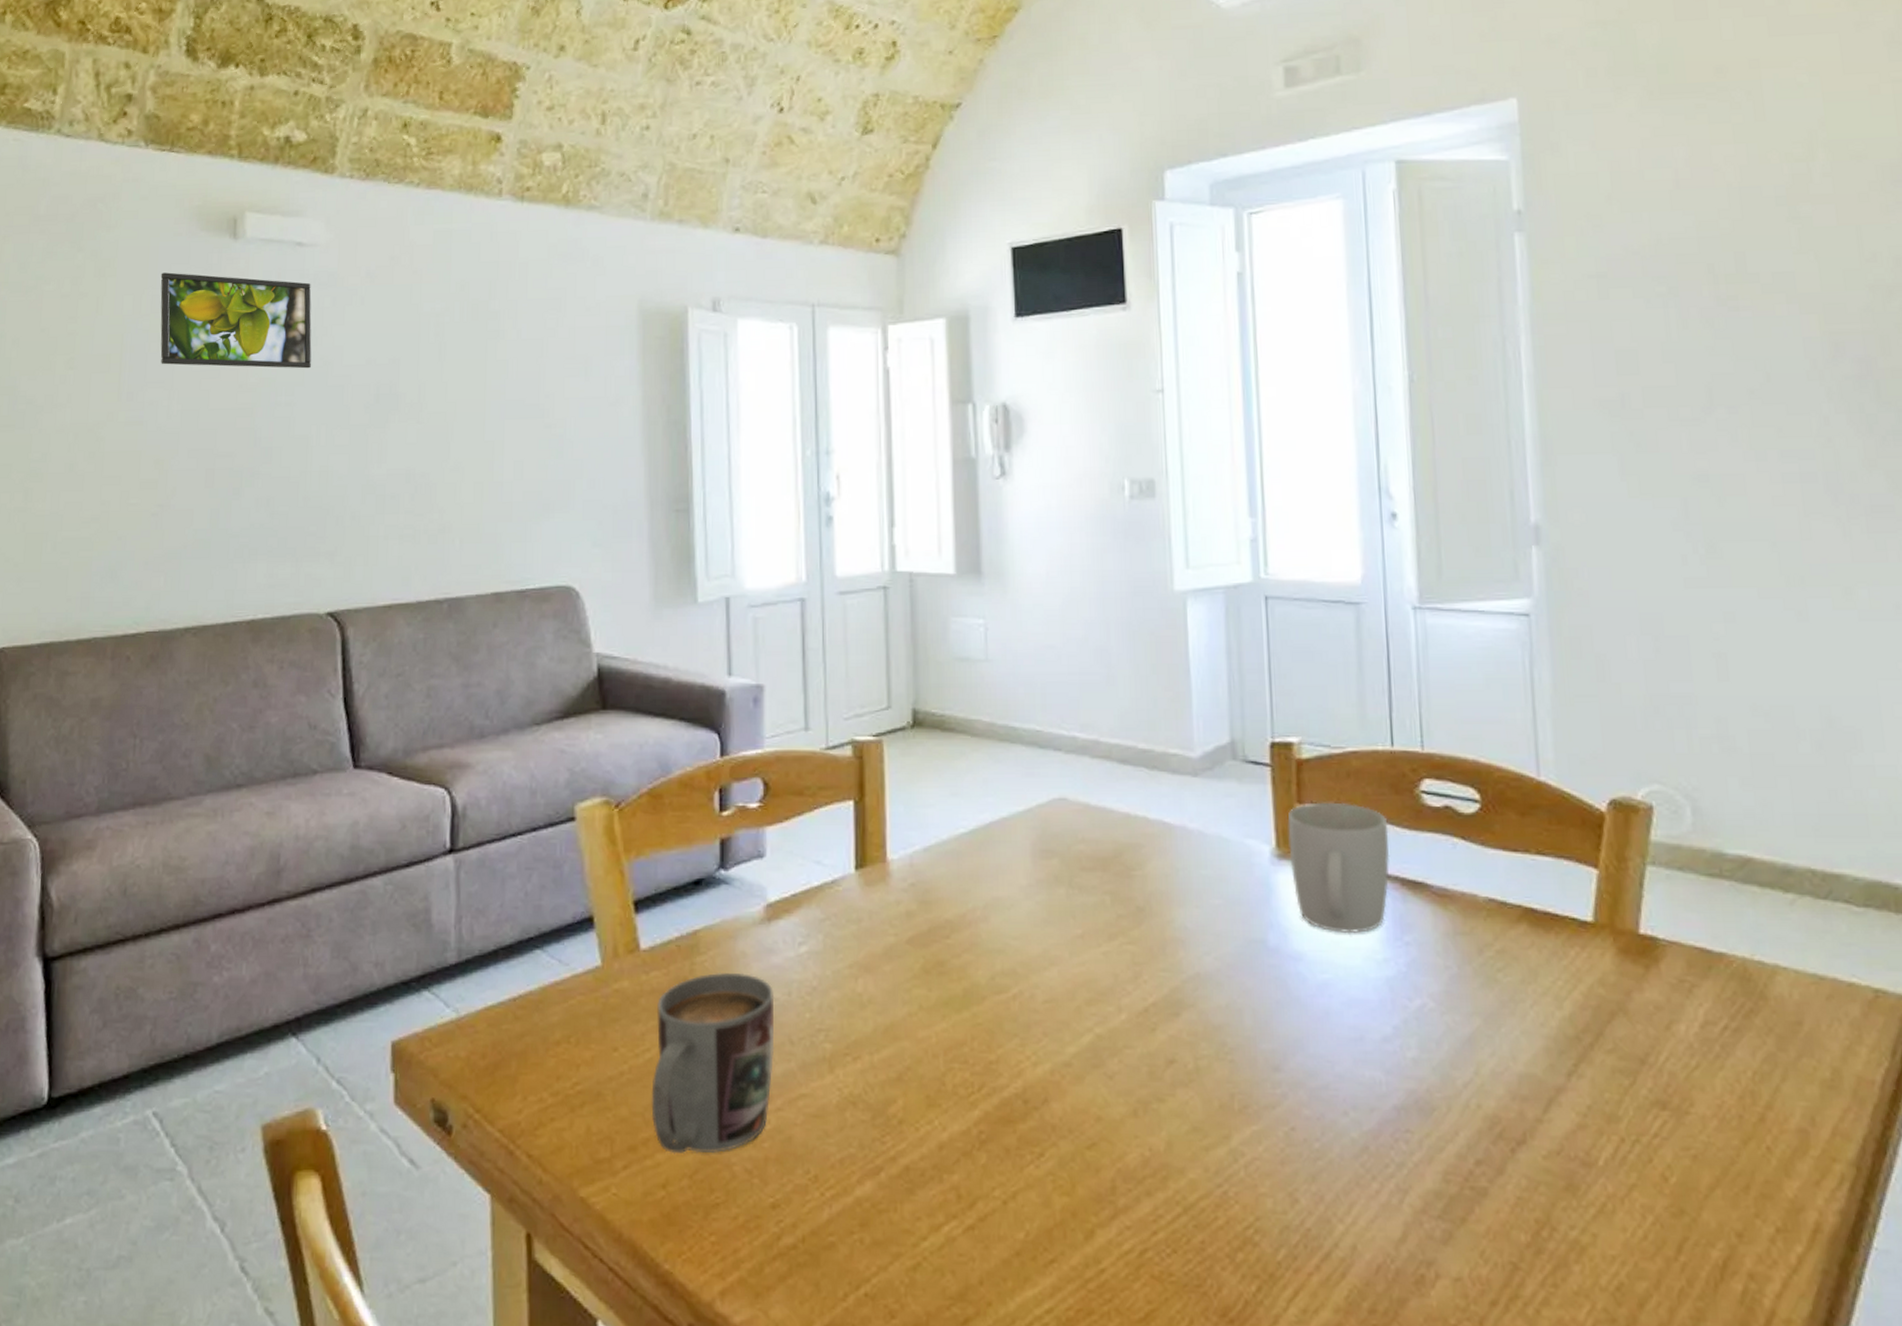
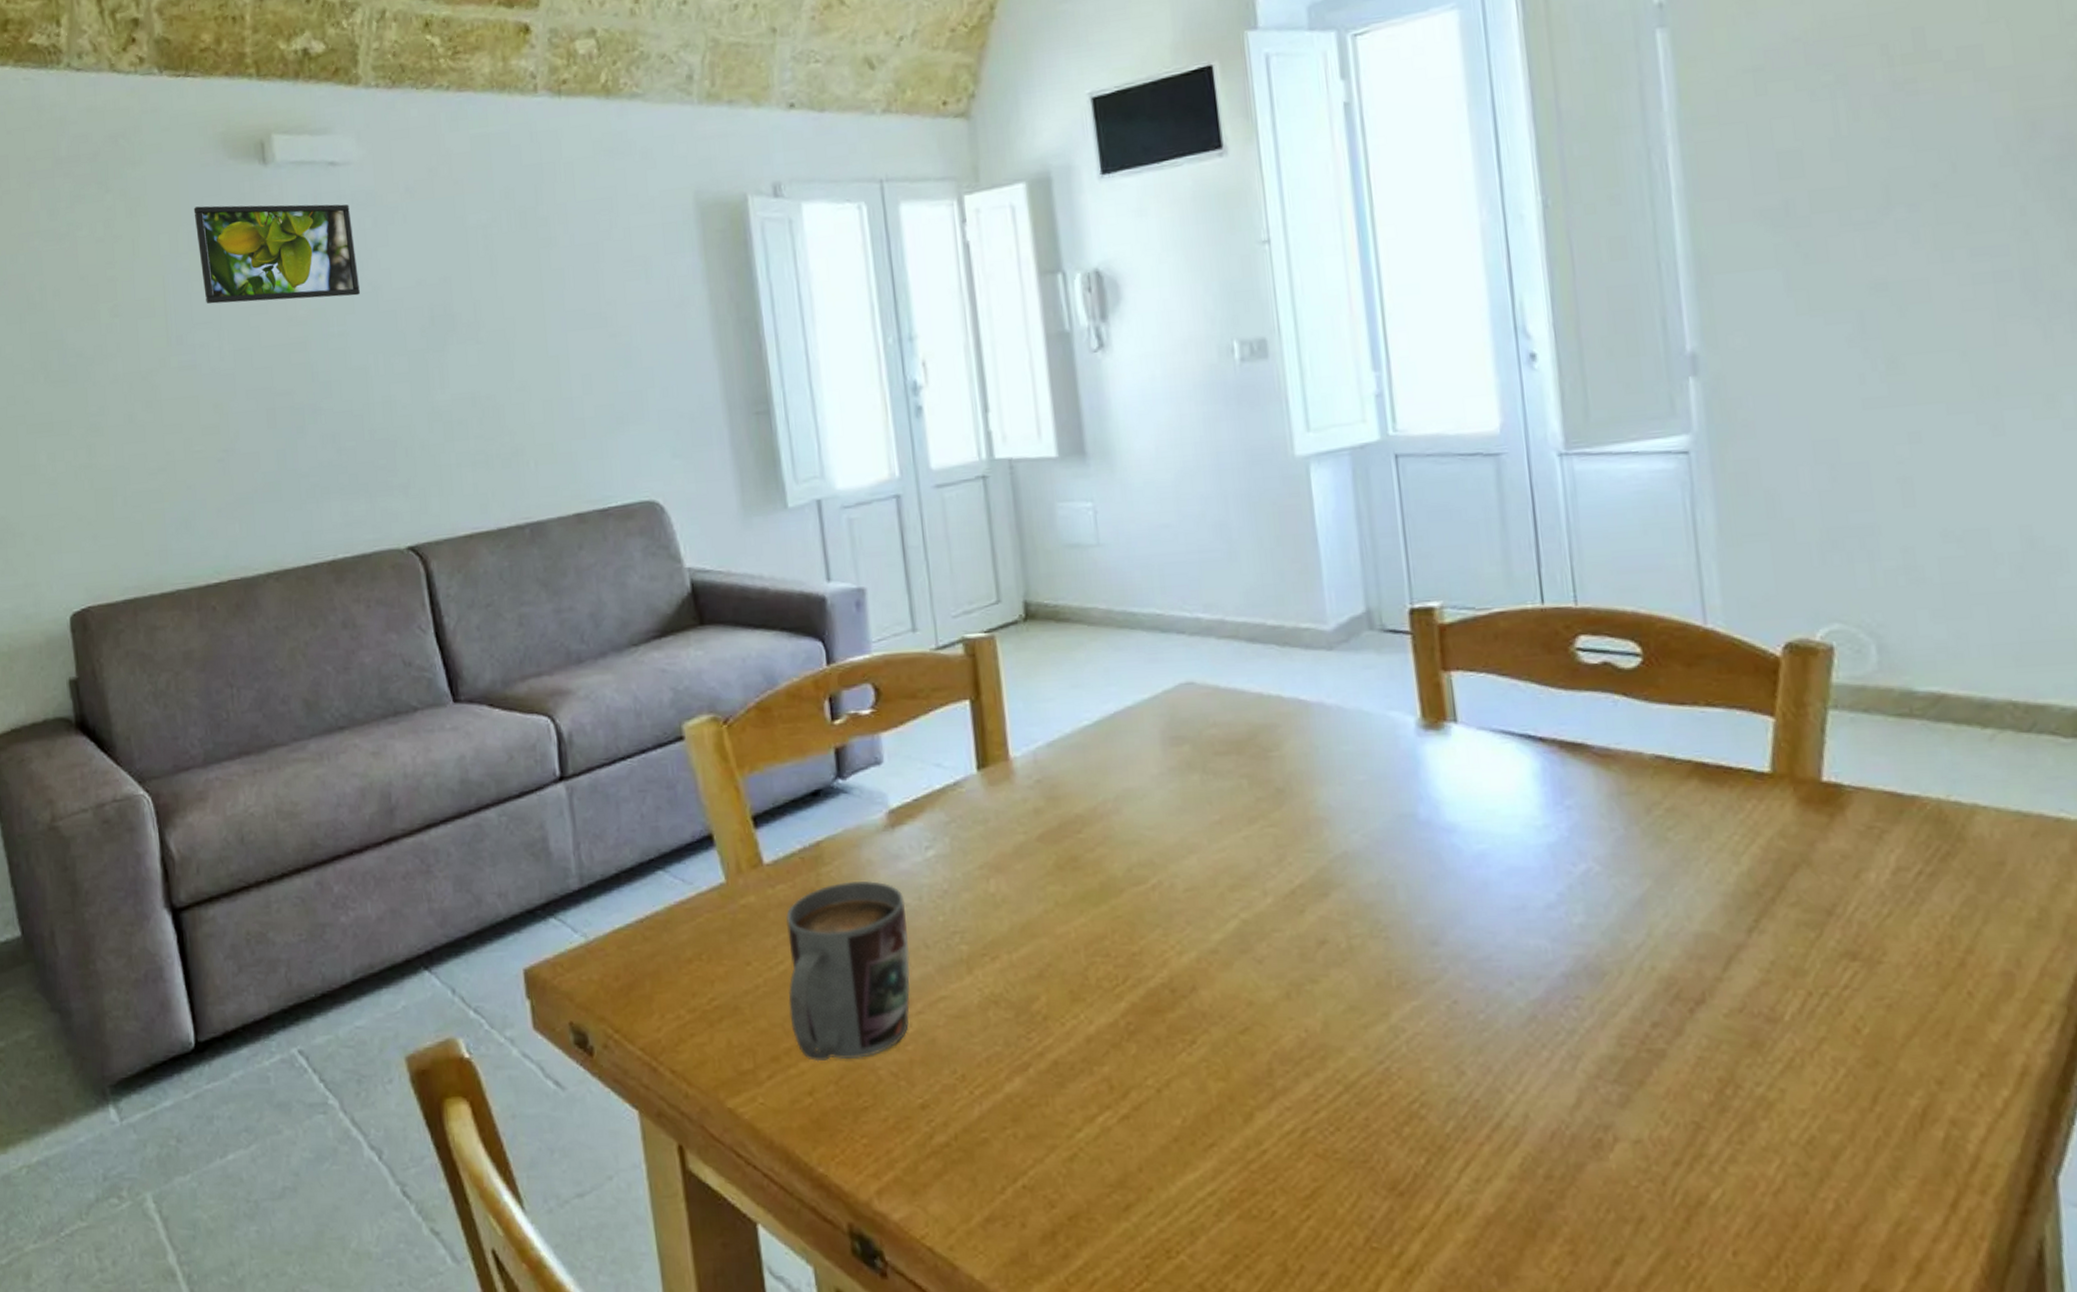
mug: present [1287,802,1390,934] -> none [1432,666,1546,802]

